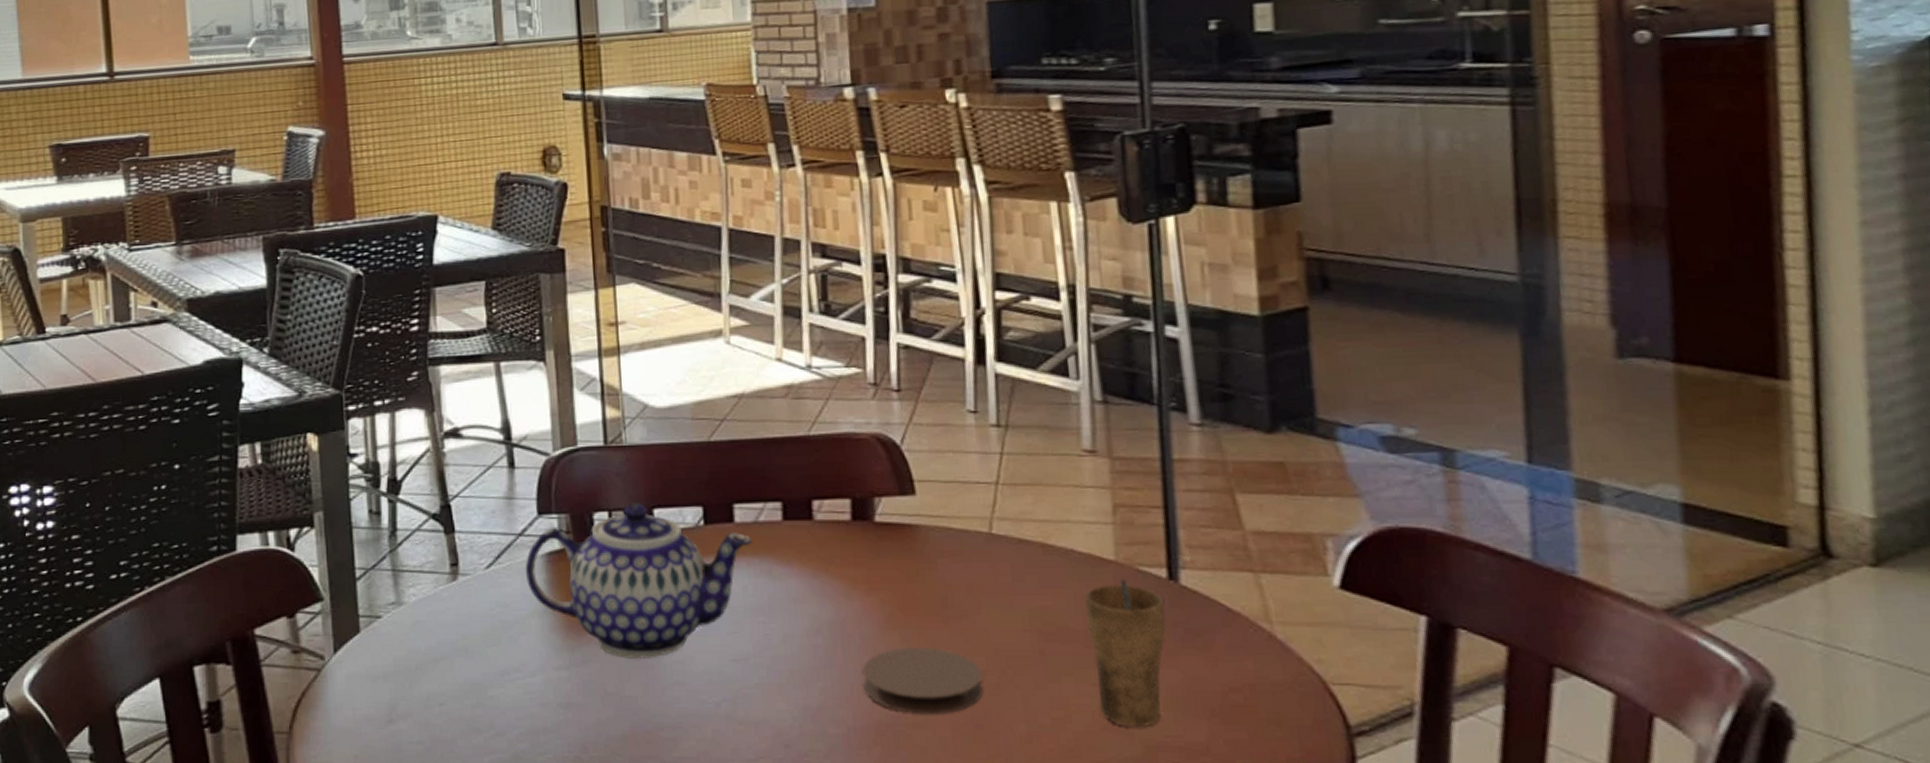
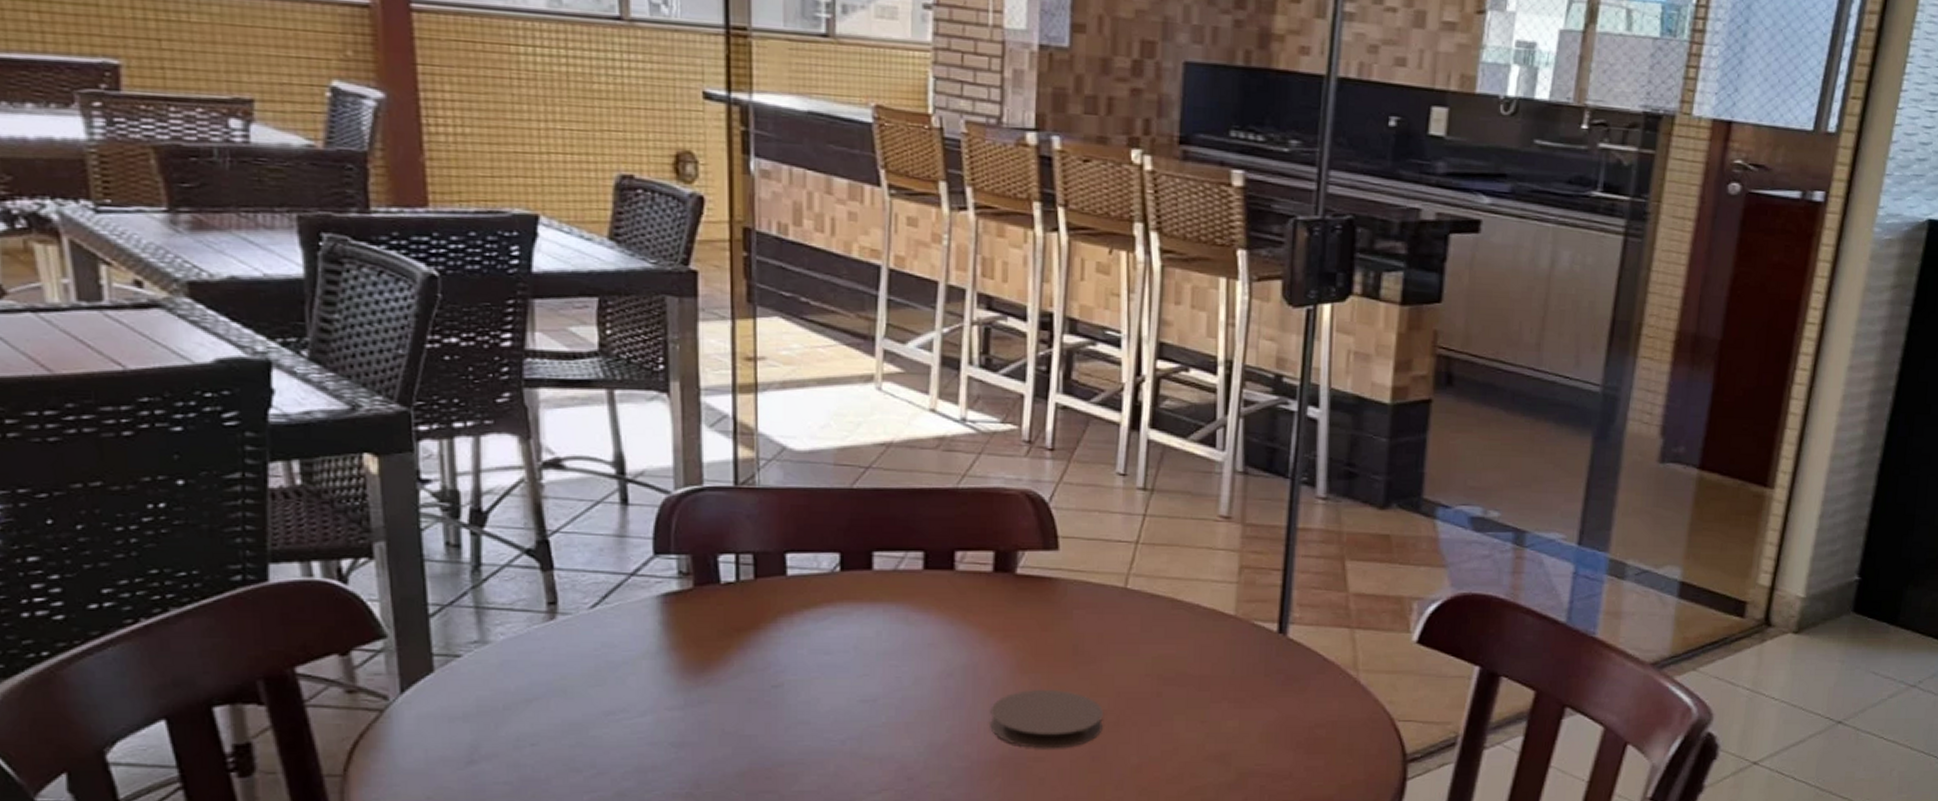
teapot: present [525,503,753,659] -> none [636,546,891,699]
cup: present [1084,579,1167,728] -> none [1202,632,1272,758]

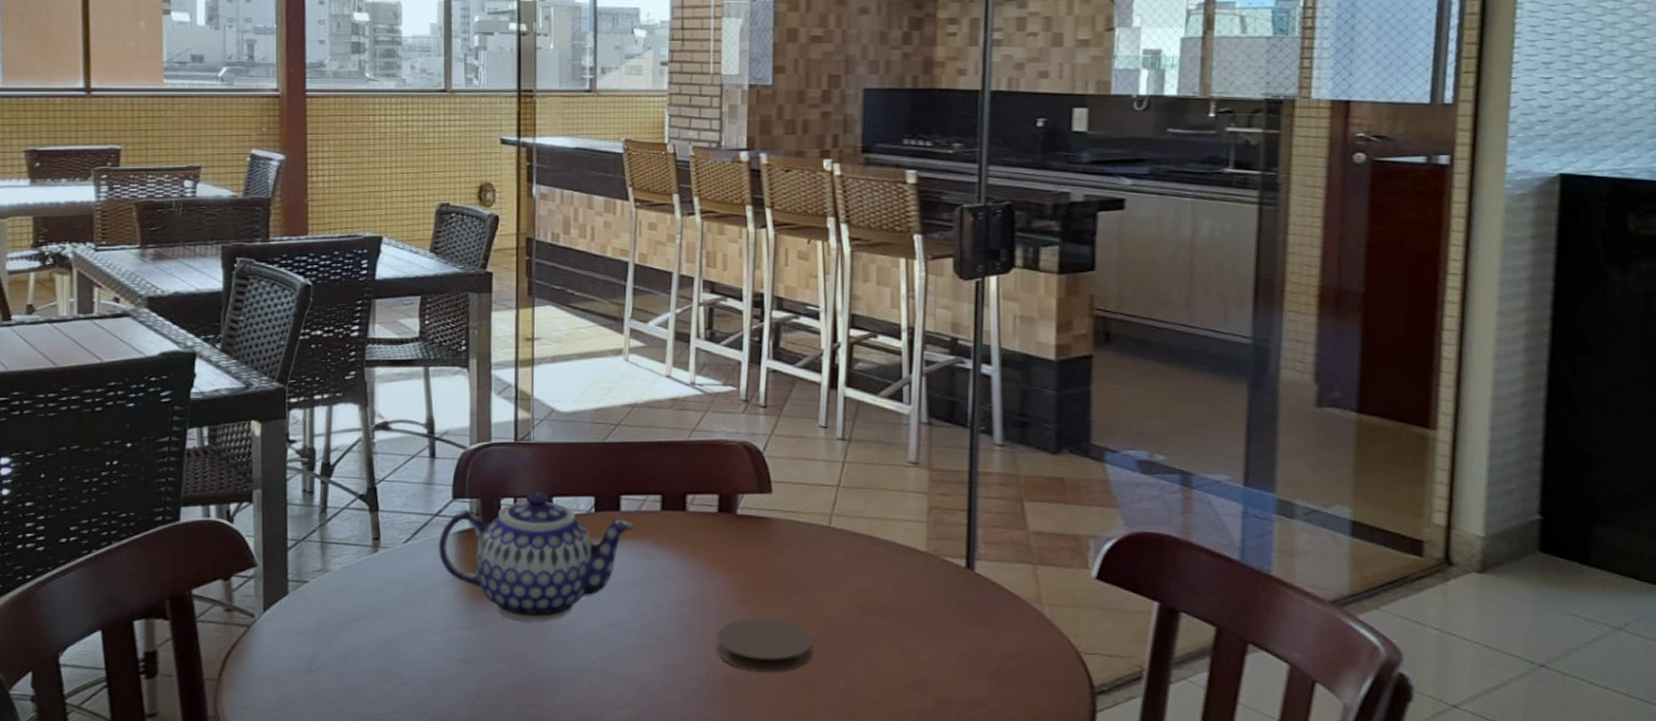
teapot: none [636,546,891,699] -> present [438,492,635,622]

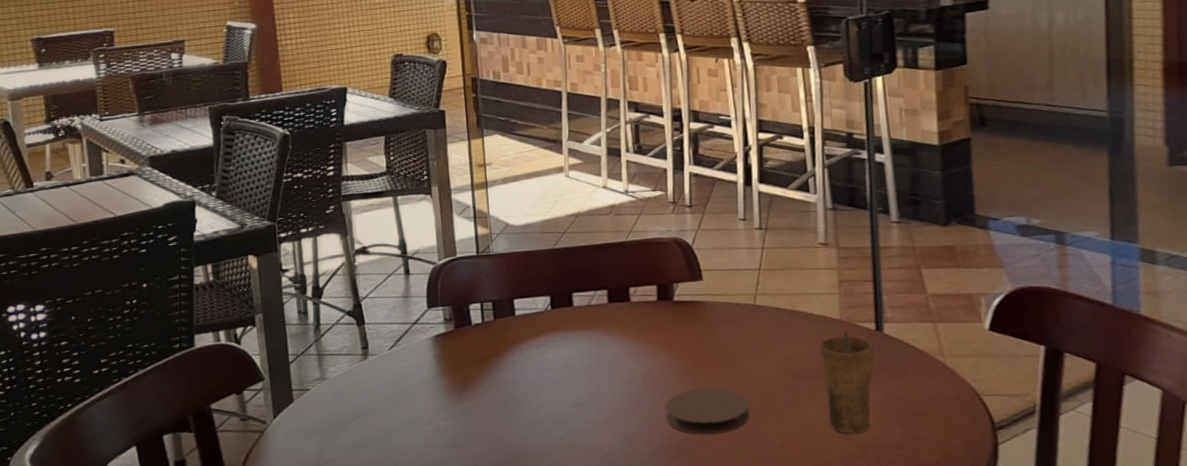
teapot: present [438,492,635,622] -> none [418,296,587,409]
cup: none [899,567,962,686] -> present [819,332,875,434]

